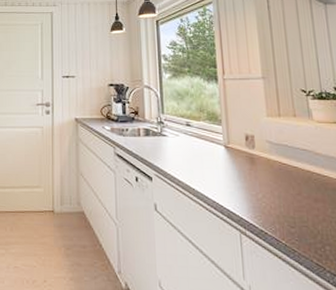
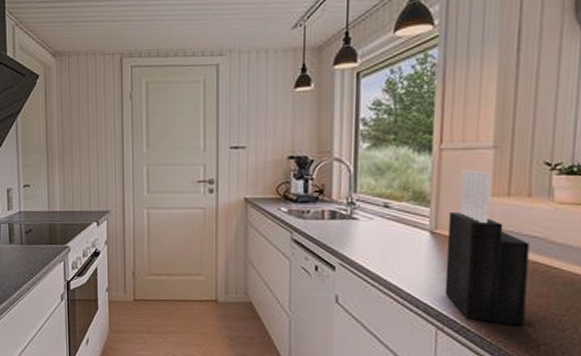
knife block: none [237,96,309,229] -> present [444,170,530,327]

